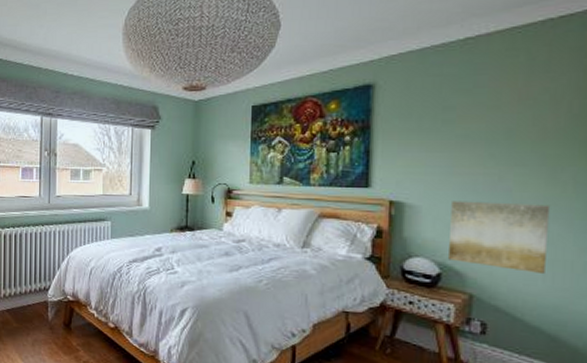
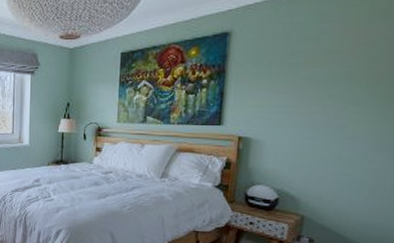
wall art: present [449,201,551,275] -> none [286,136,378,199]

